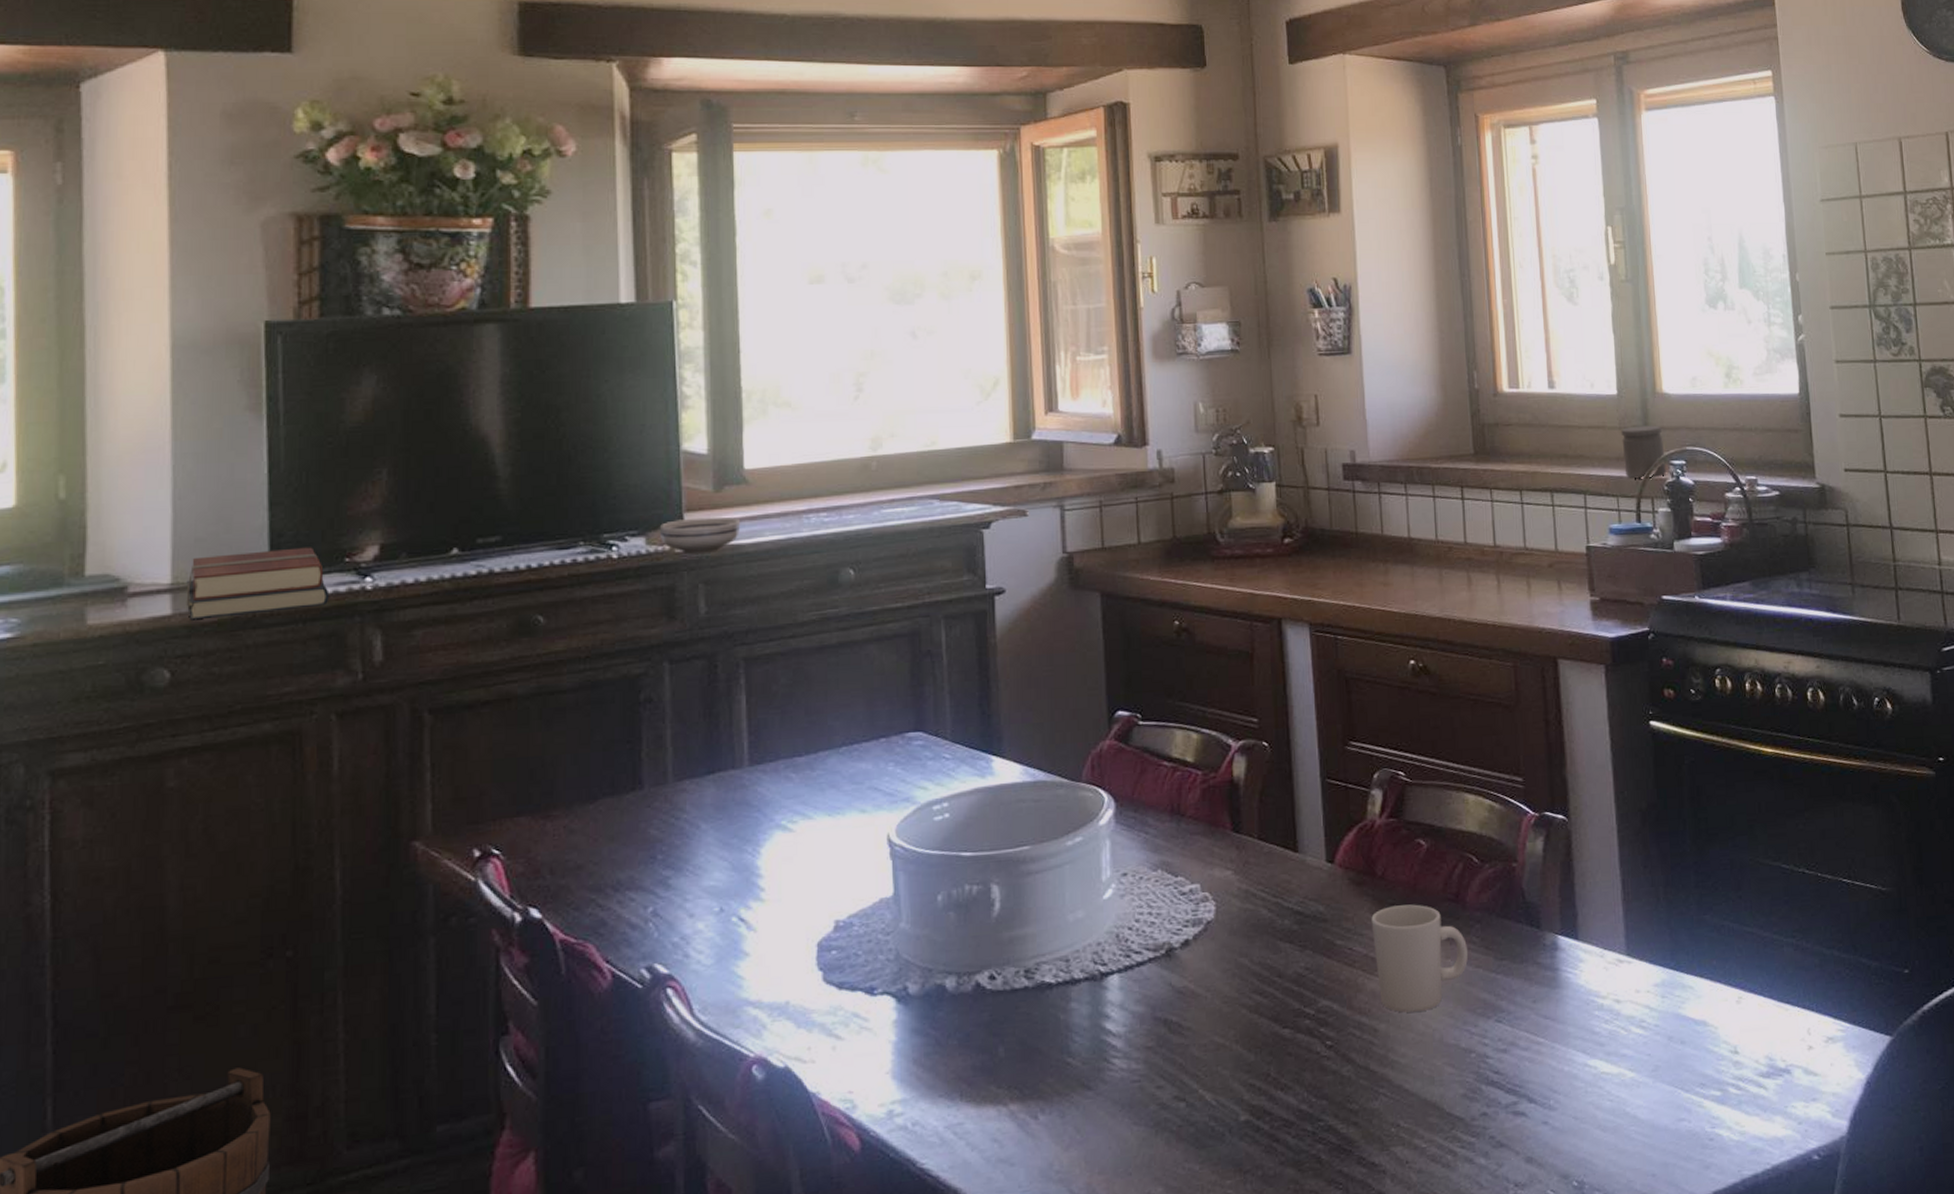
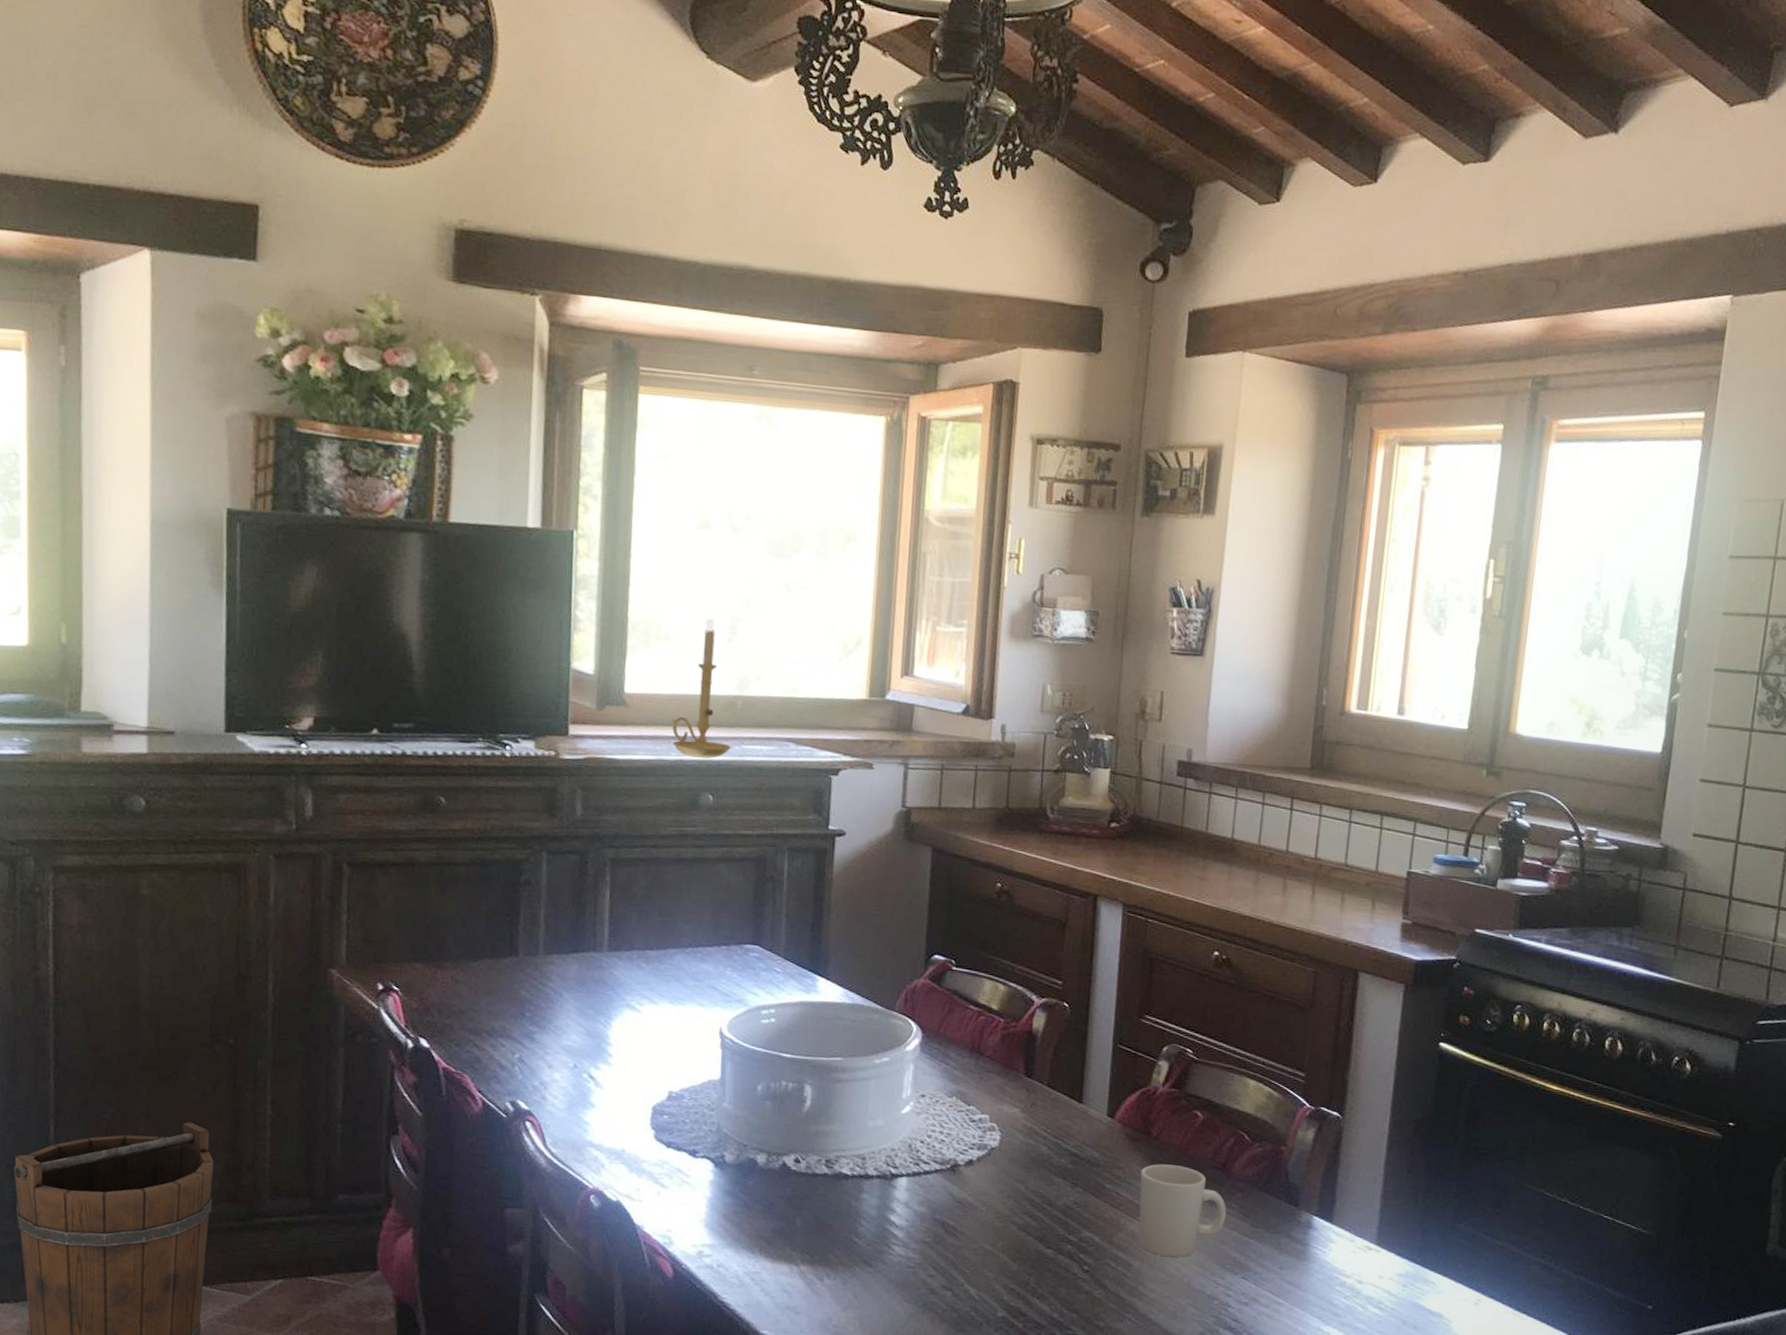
books: present [186,547,330,620] -> none [158,708,272,763]
bowl: present [659,516,741,555] -> none [547,730,618,764]
candle holder: none [800,377,869,531] -> present [672,618,731,759]
jar: present [1621,425,1666,479] -> none [1461,762,1508,816]

